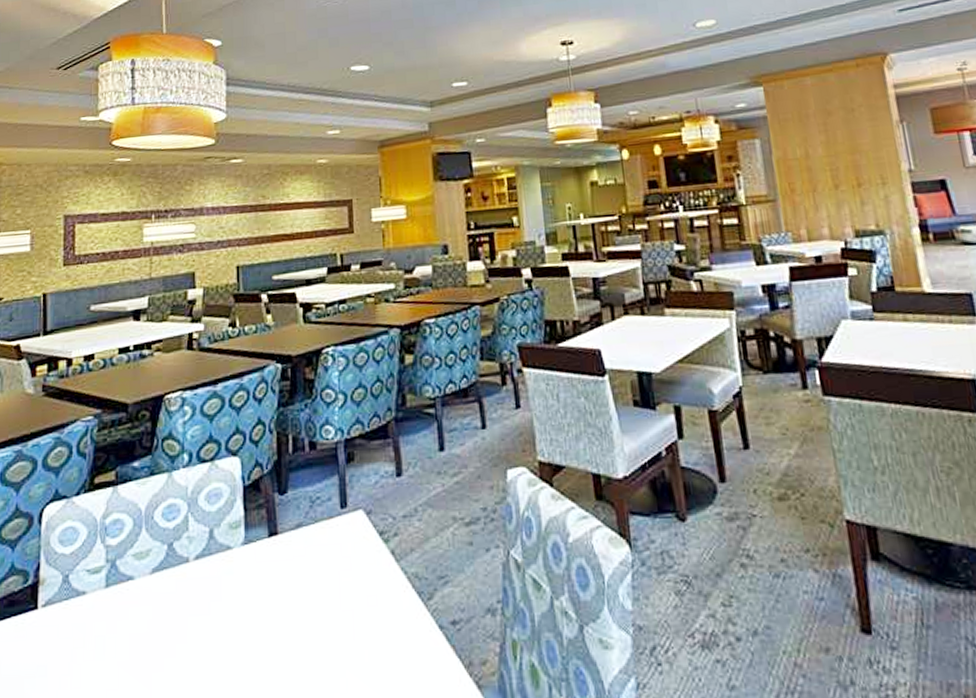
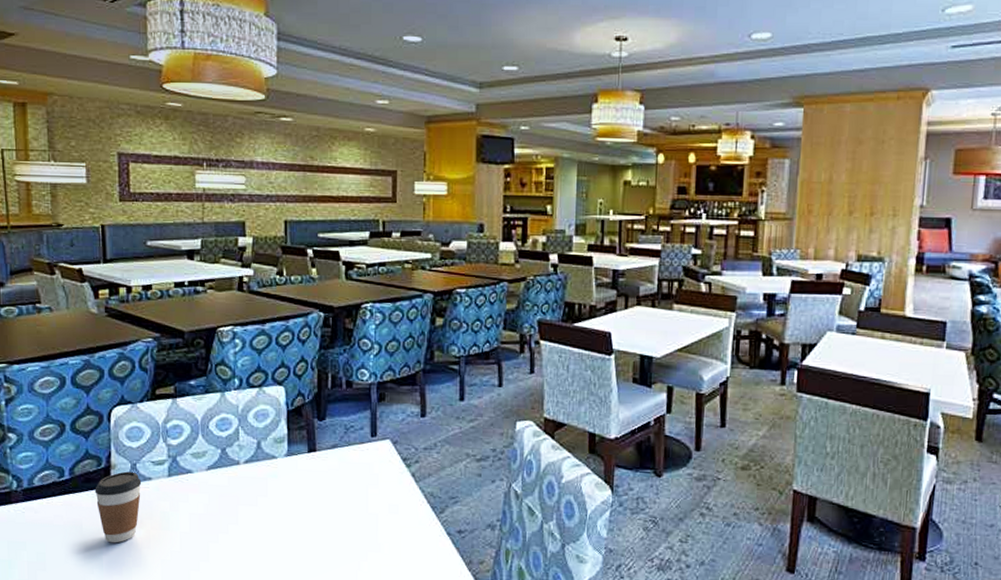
coffee cup: none [19,586,74,687] -> present [95,471,142,543]

